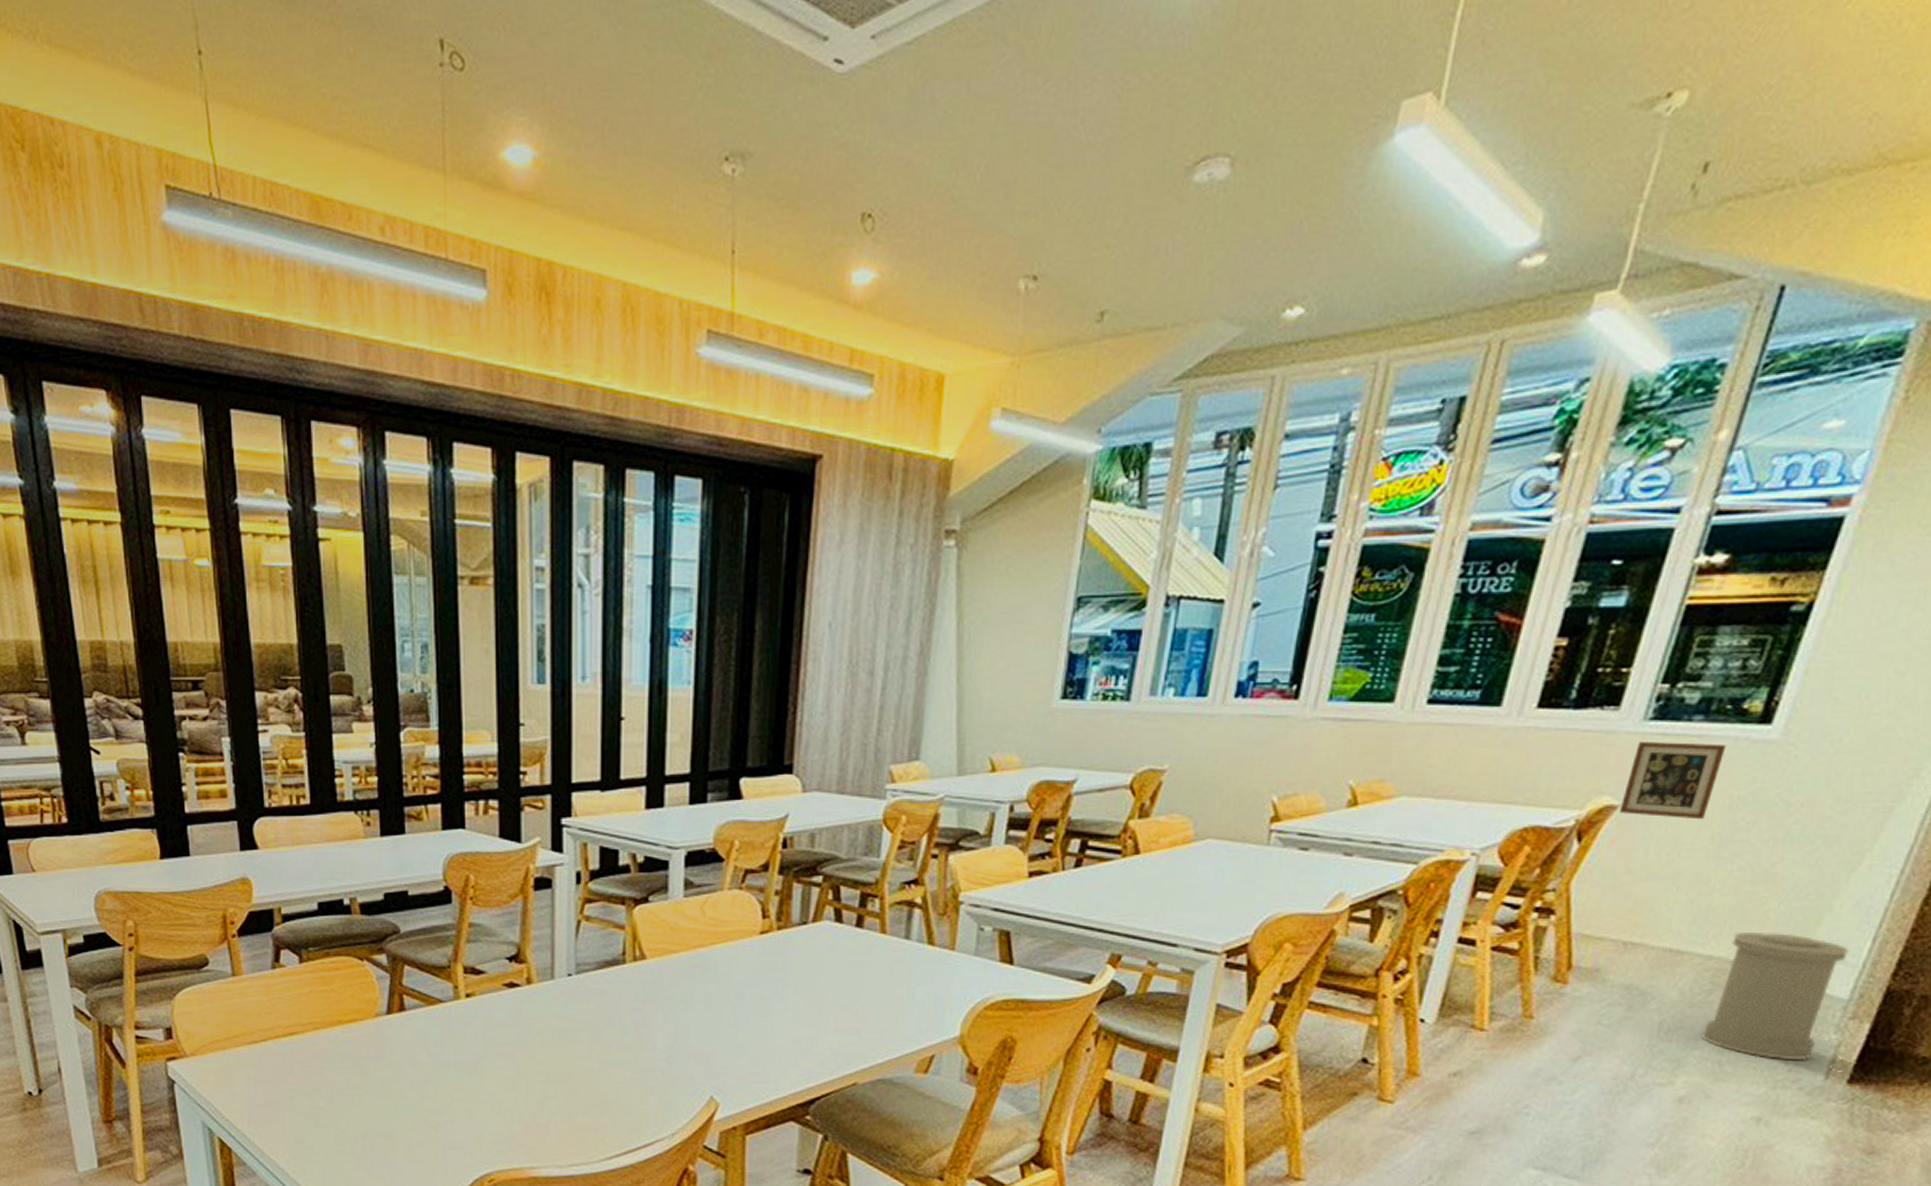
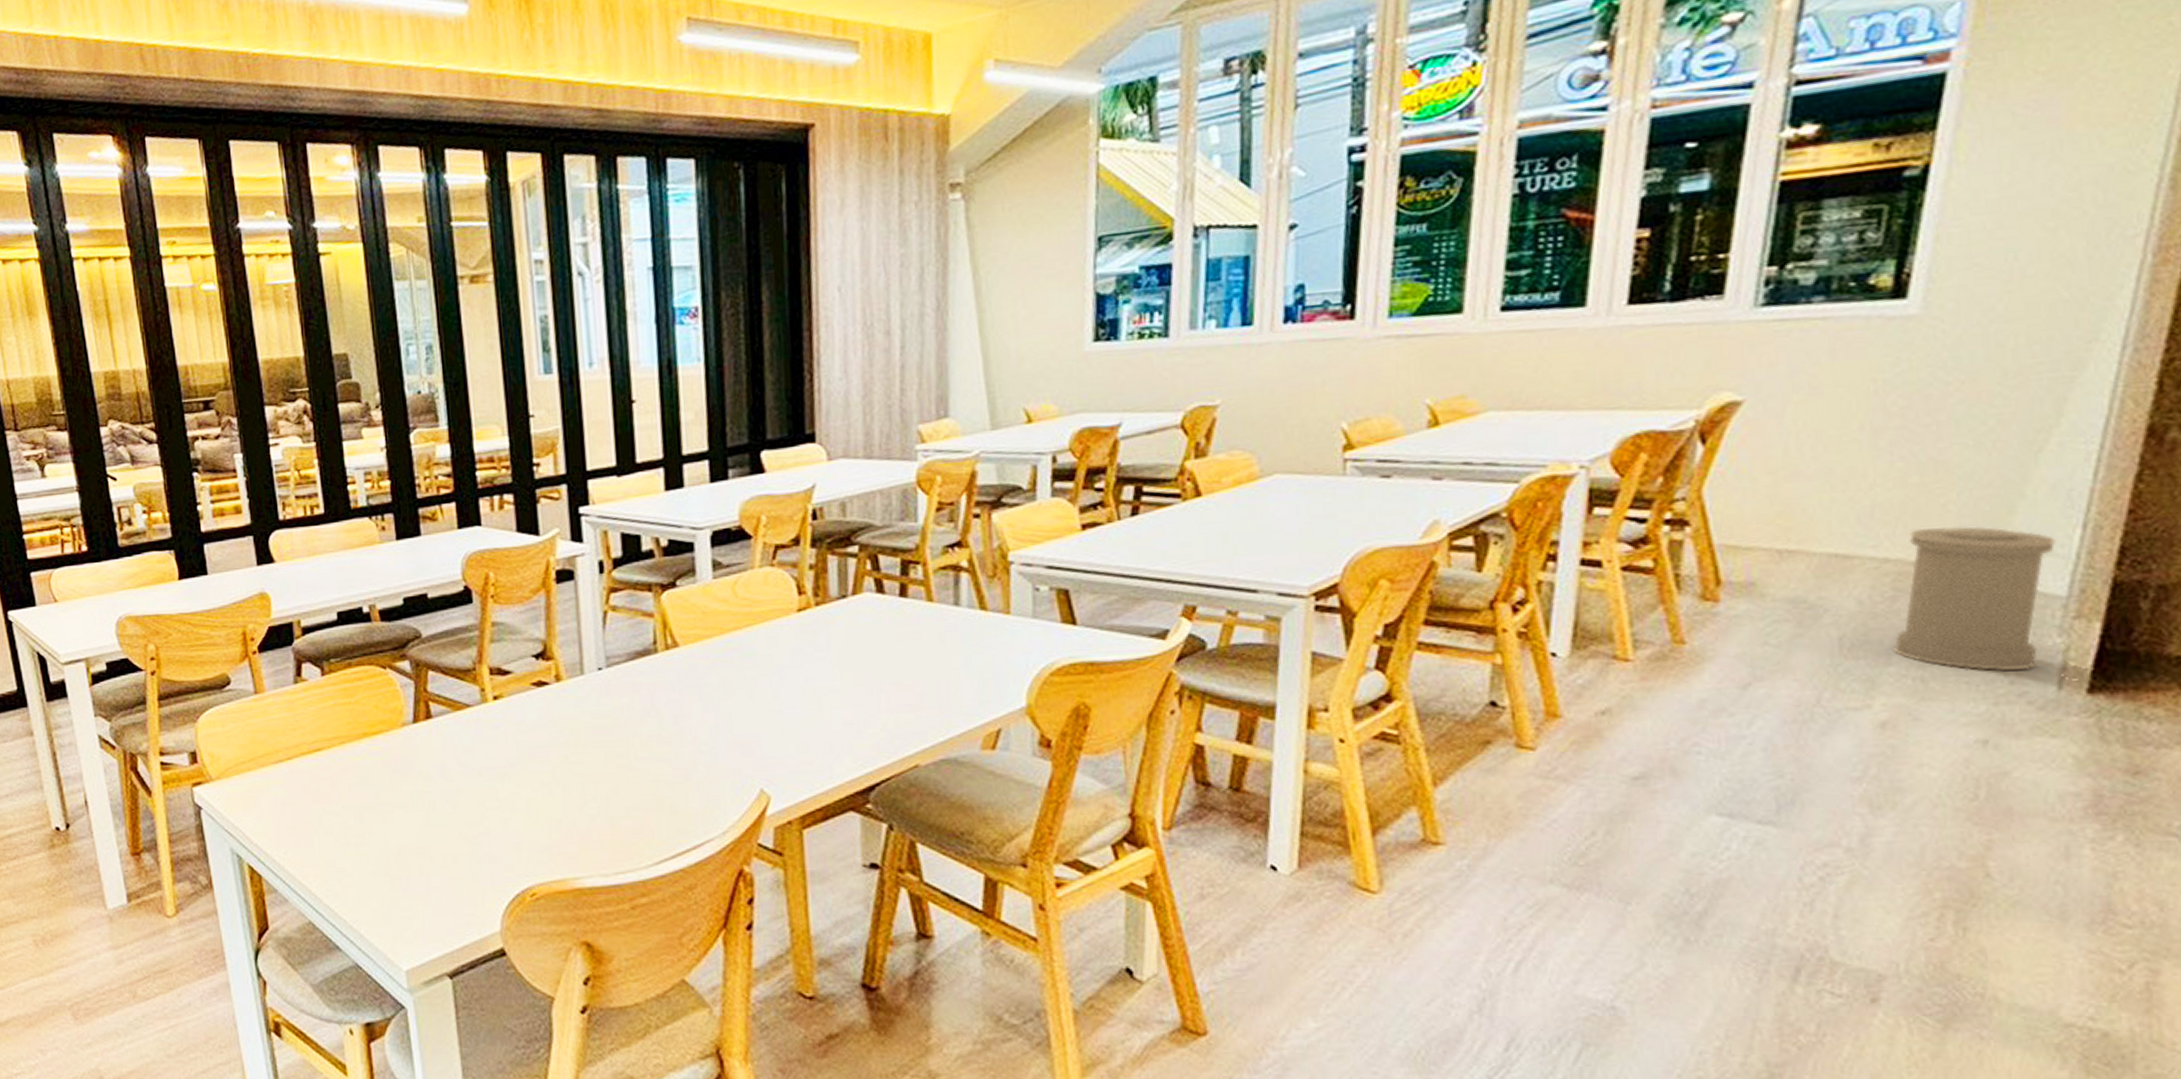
picture frame: present [1619,742,1727,820] -> none [1744,325,1858,410]

